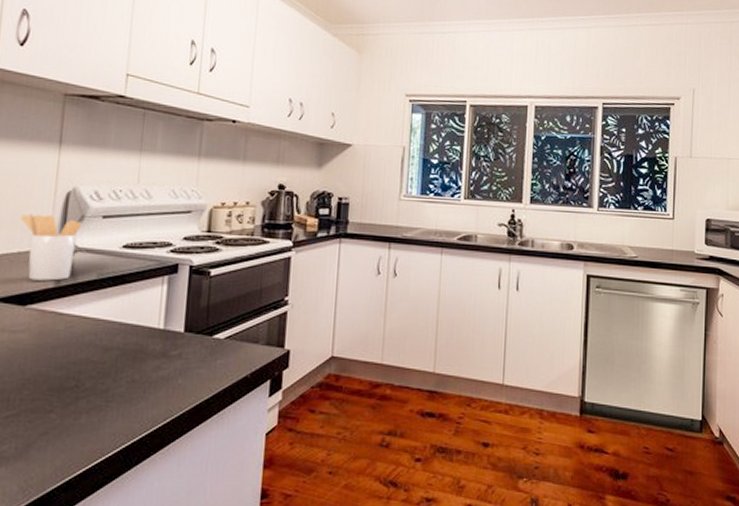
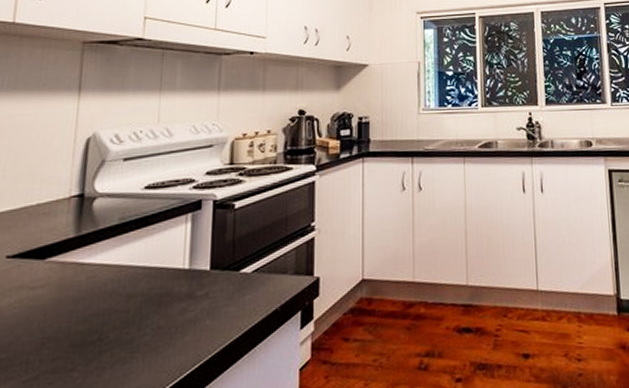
utensil holder: present [20,213,83,281] -> none [39,162,104,232]

